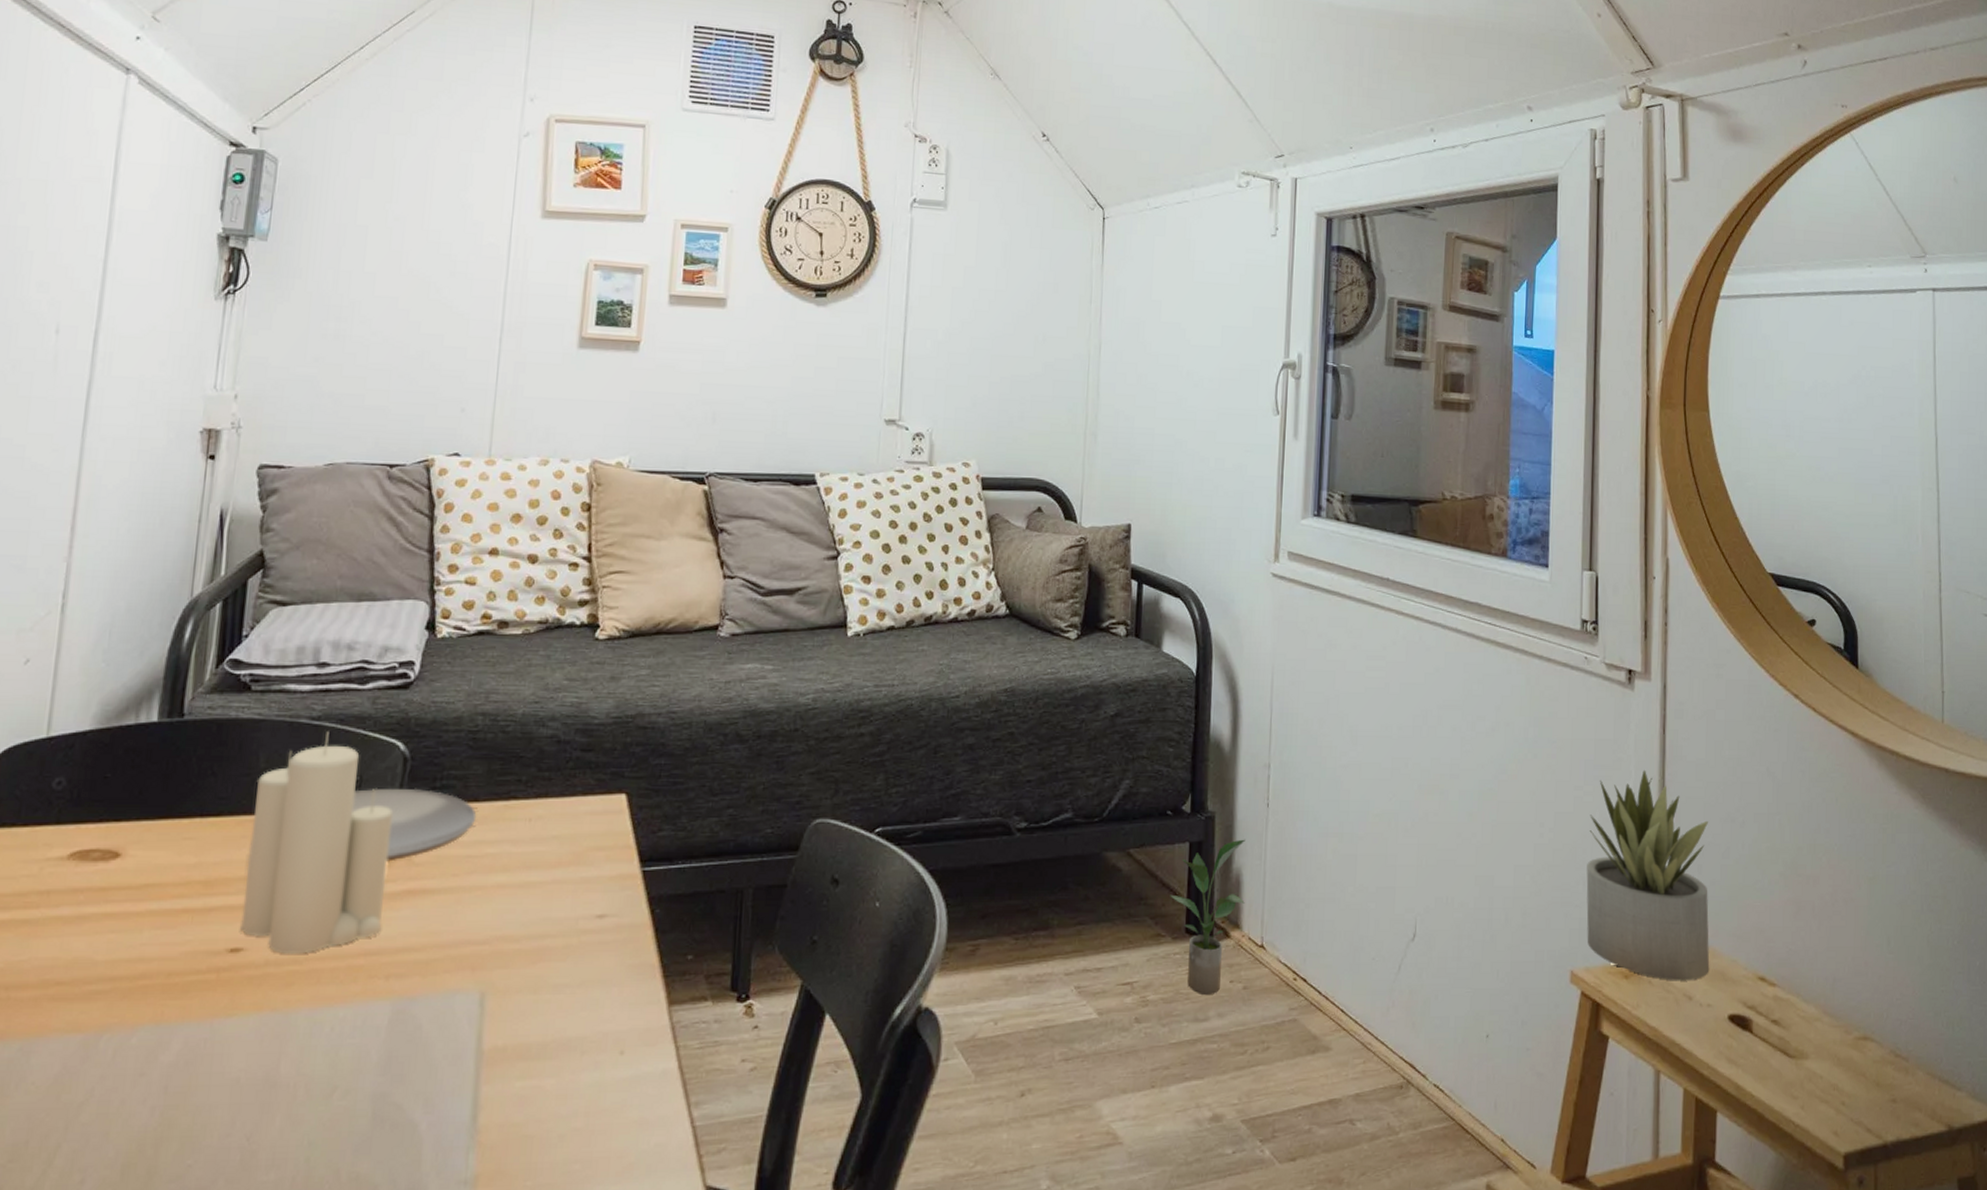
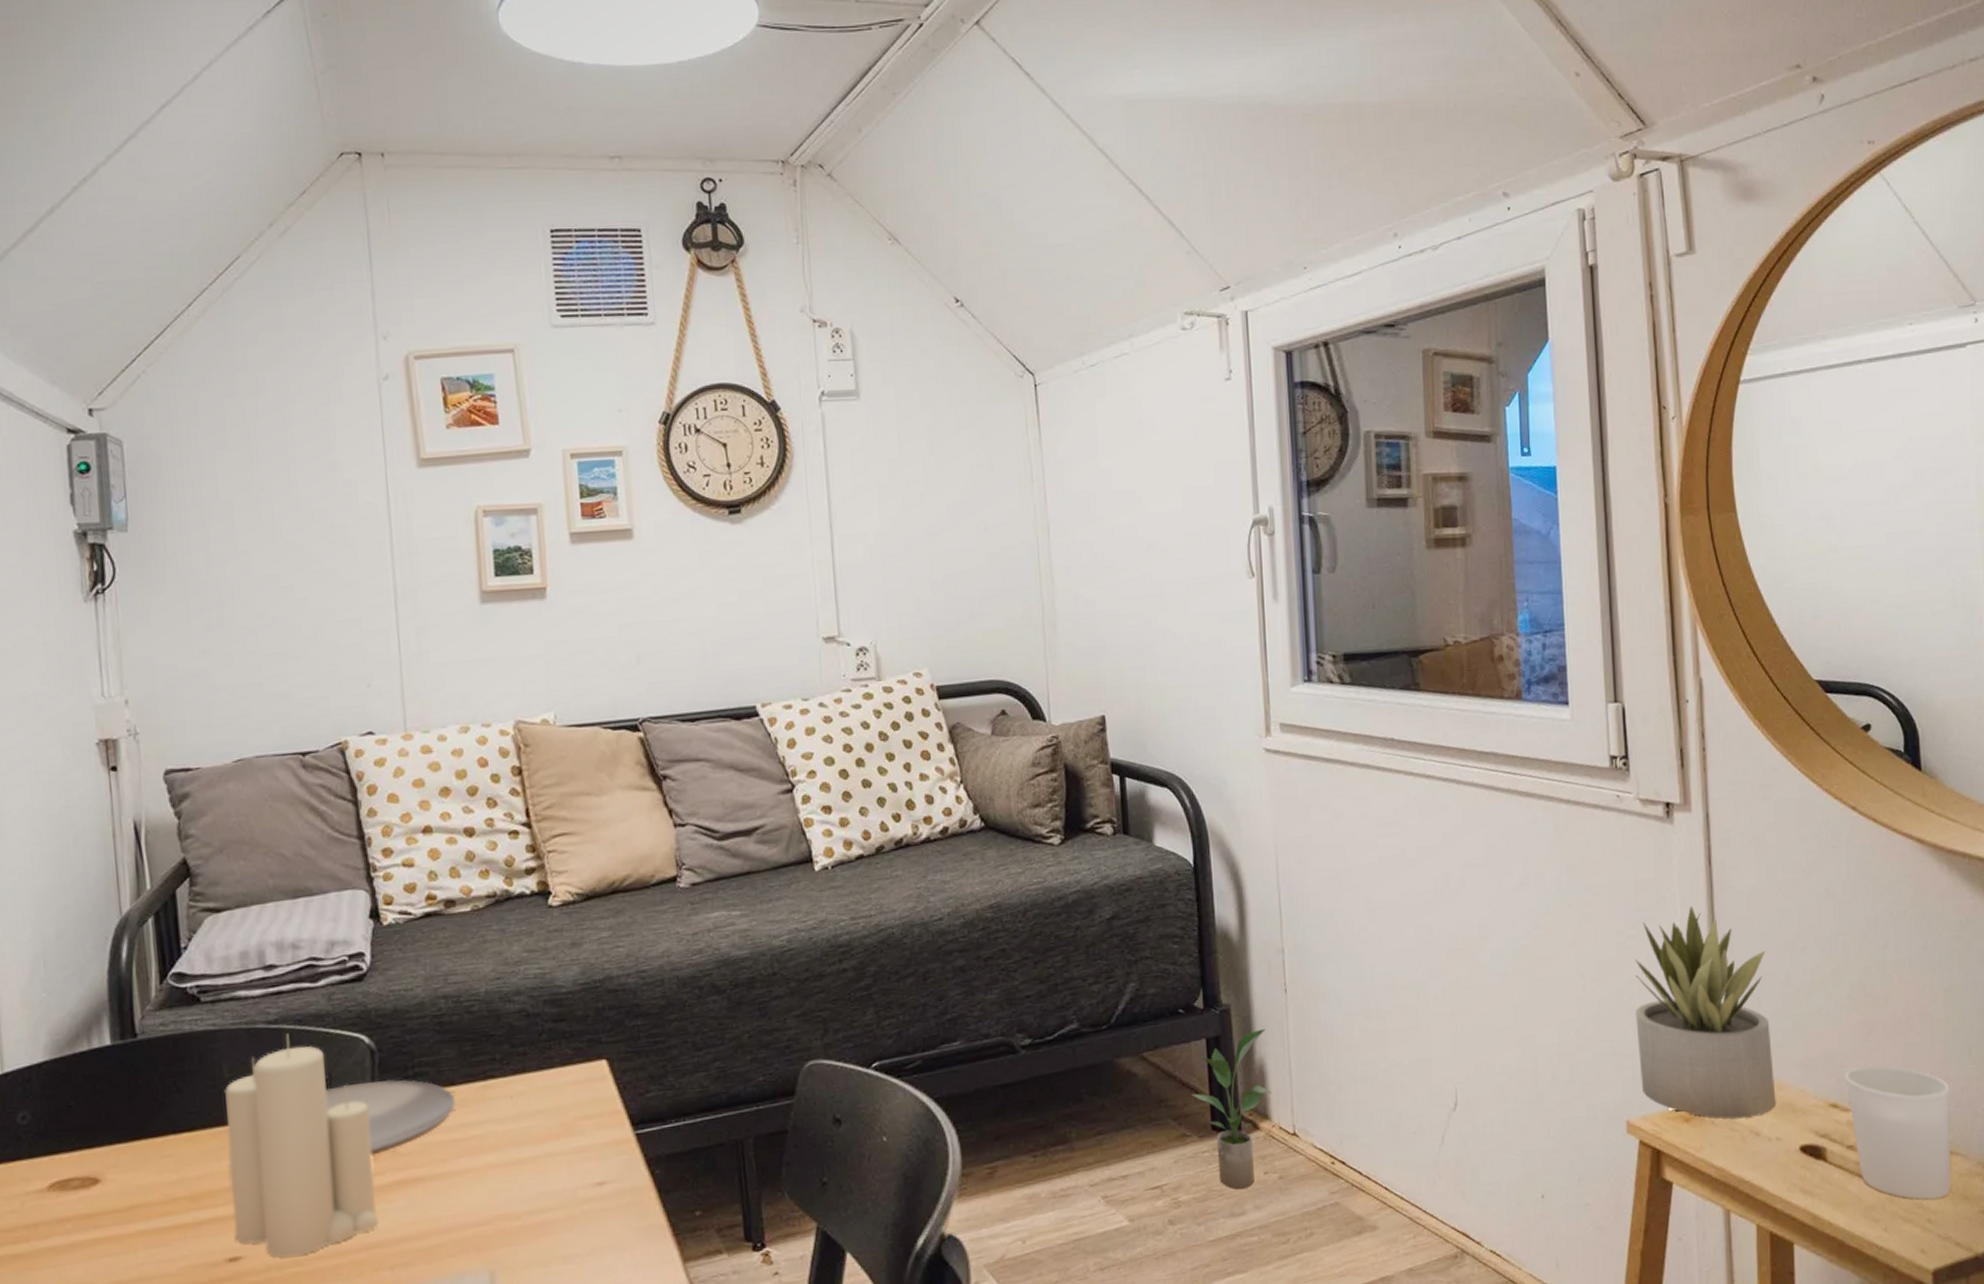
candle holder: none [1774,943,1869,1082] -> present [1845,1065,1952,1200]

